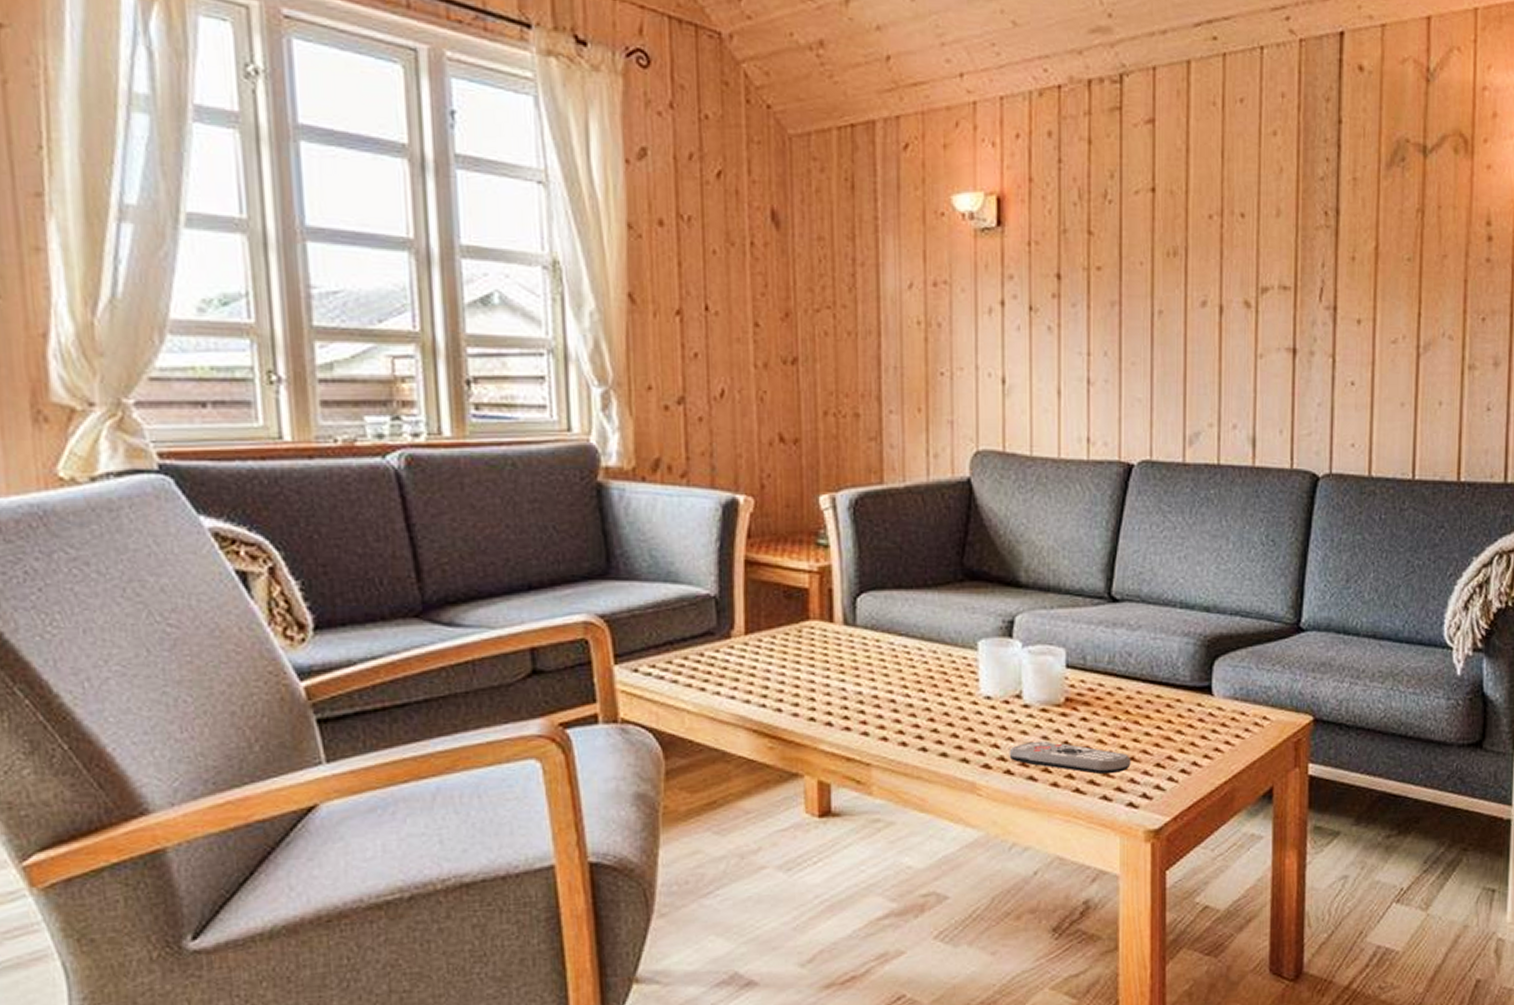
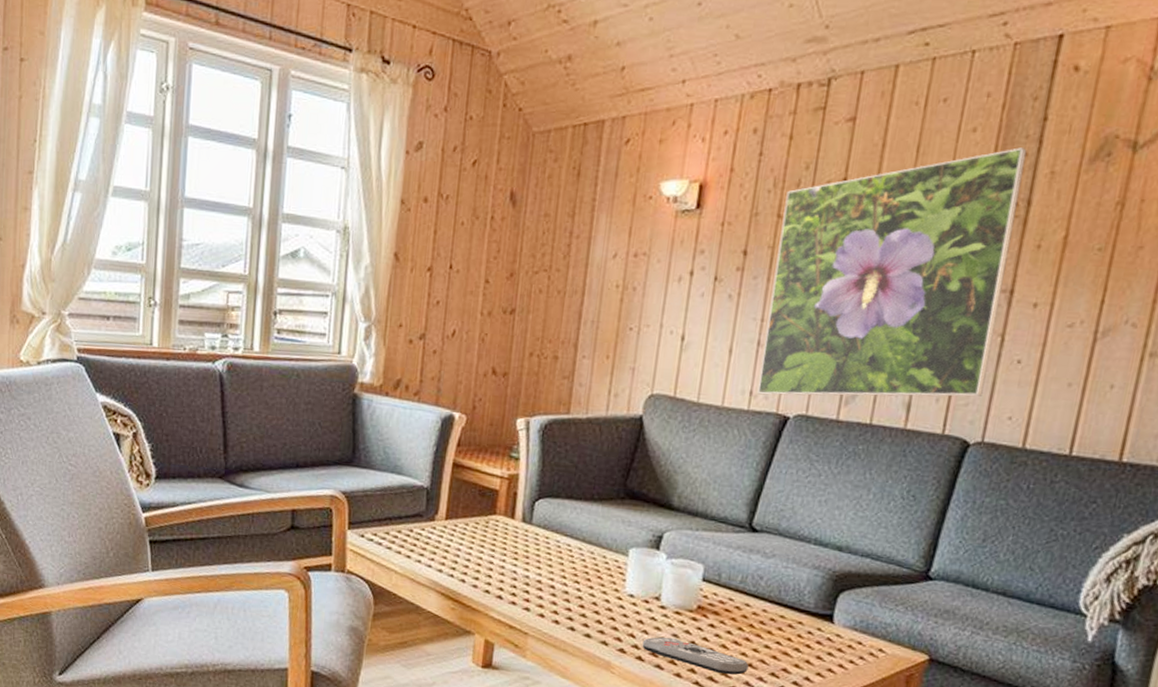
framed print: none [1094,152,1328,441] -> present [757,147,1027,397]

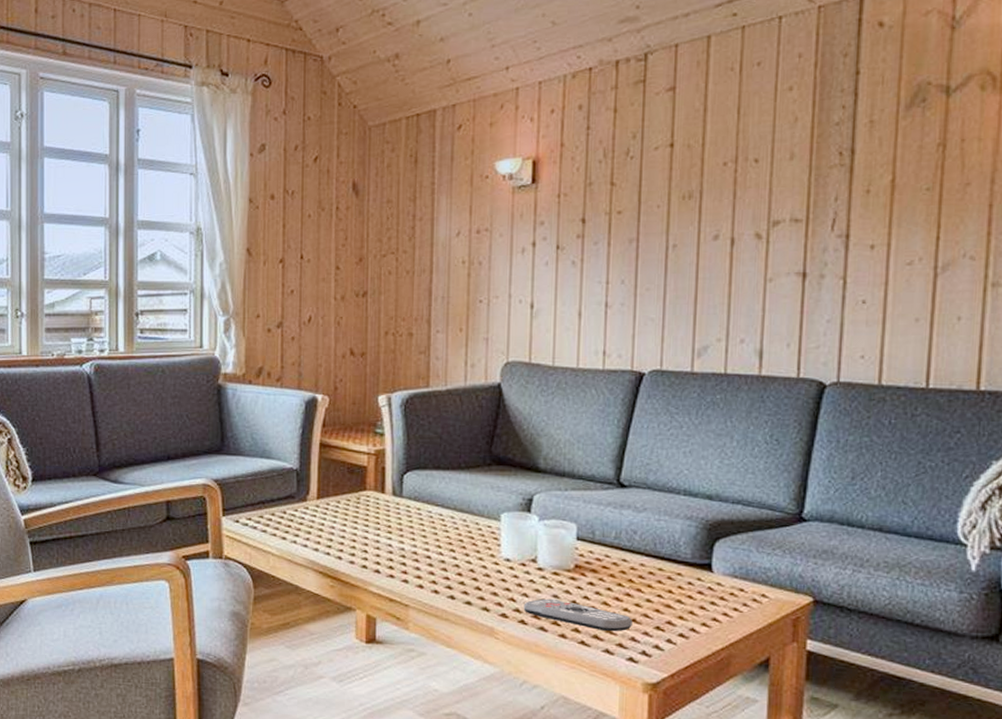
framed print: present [757,147,1027,397] -> none [610,101,844,354]

